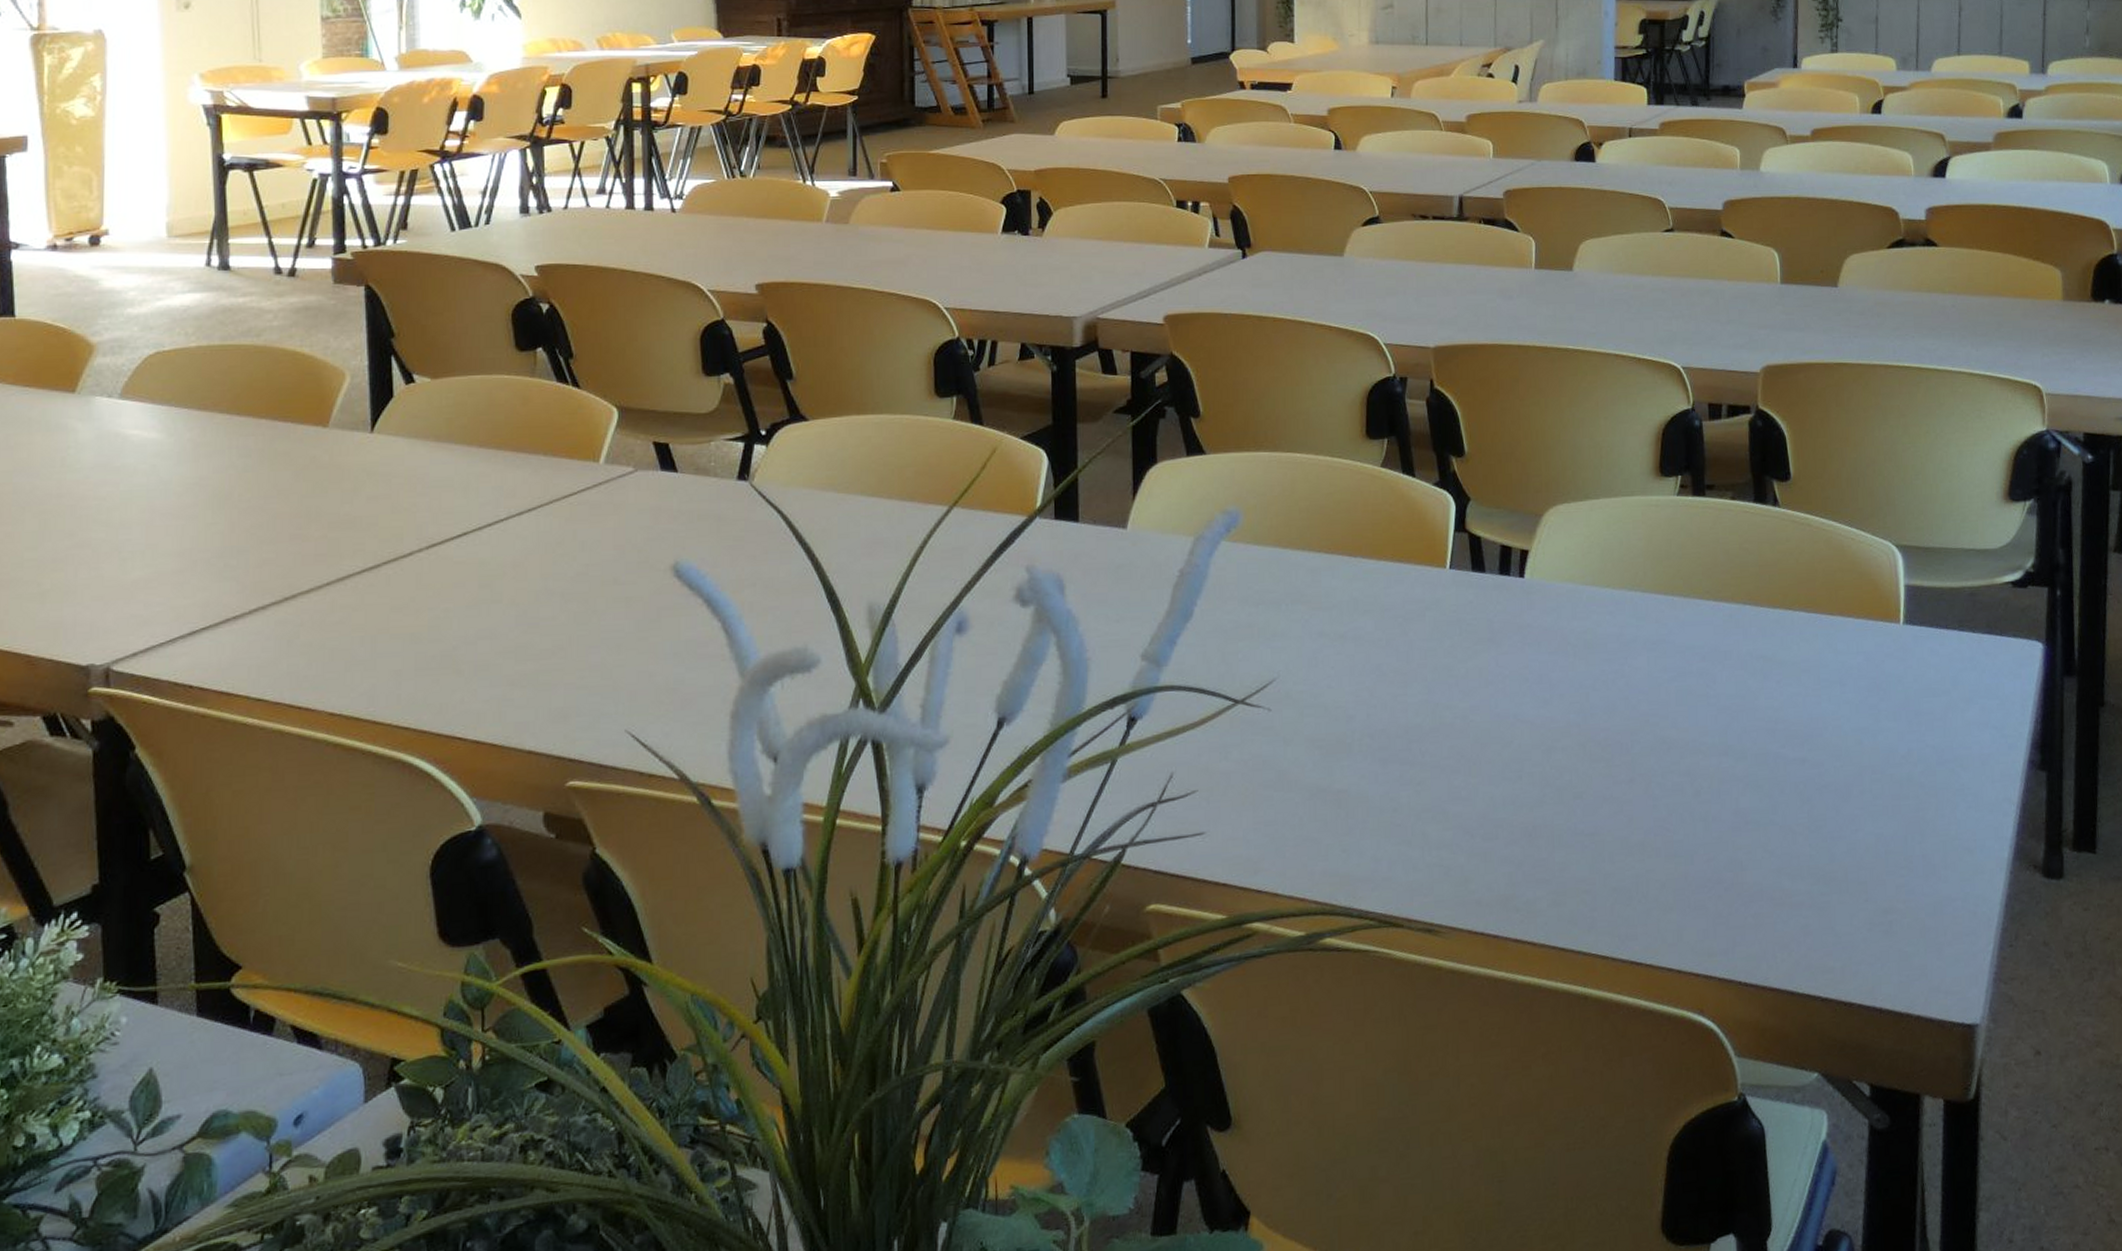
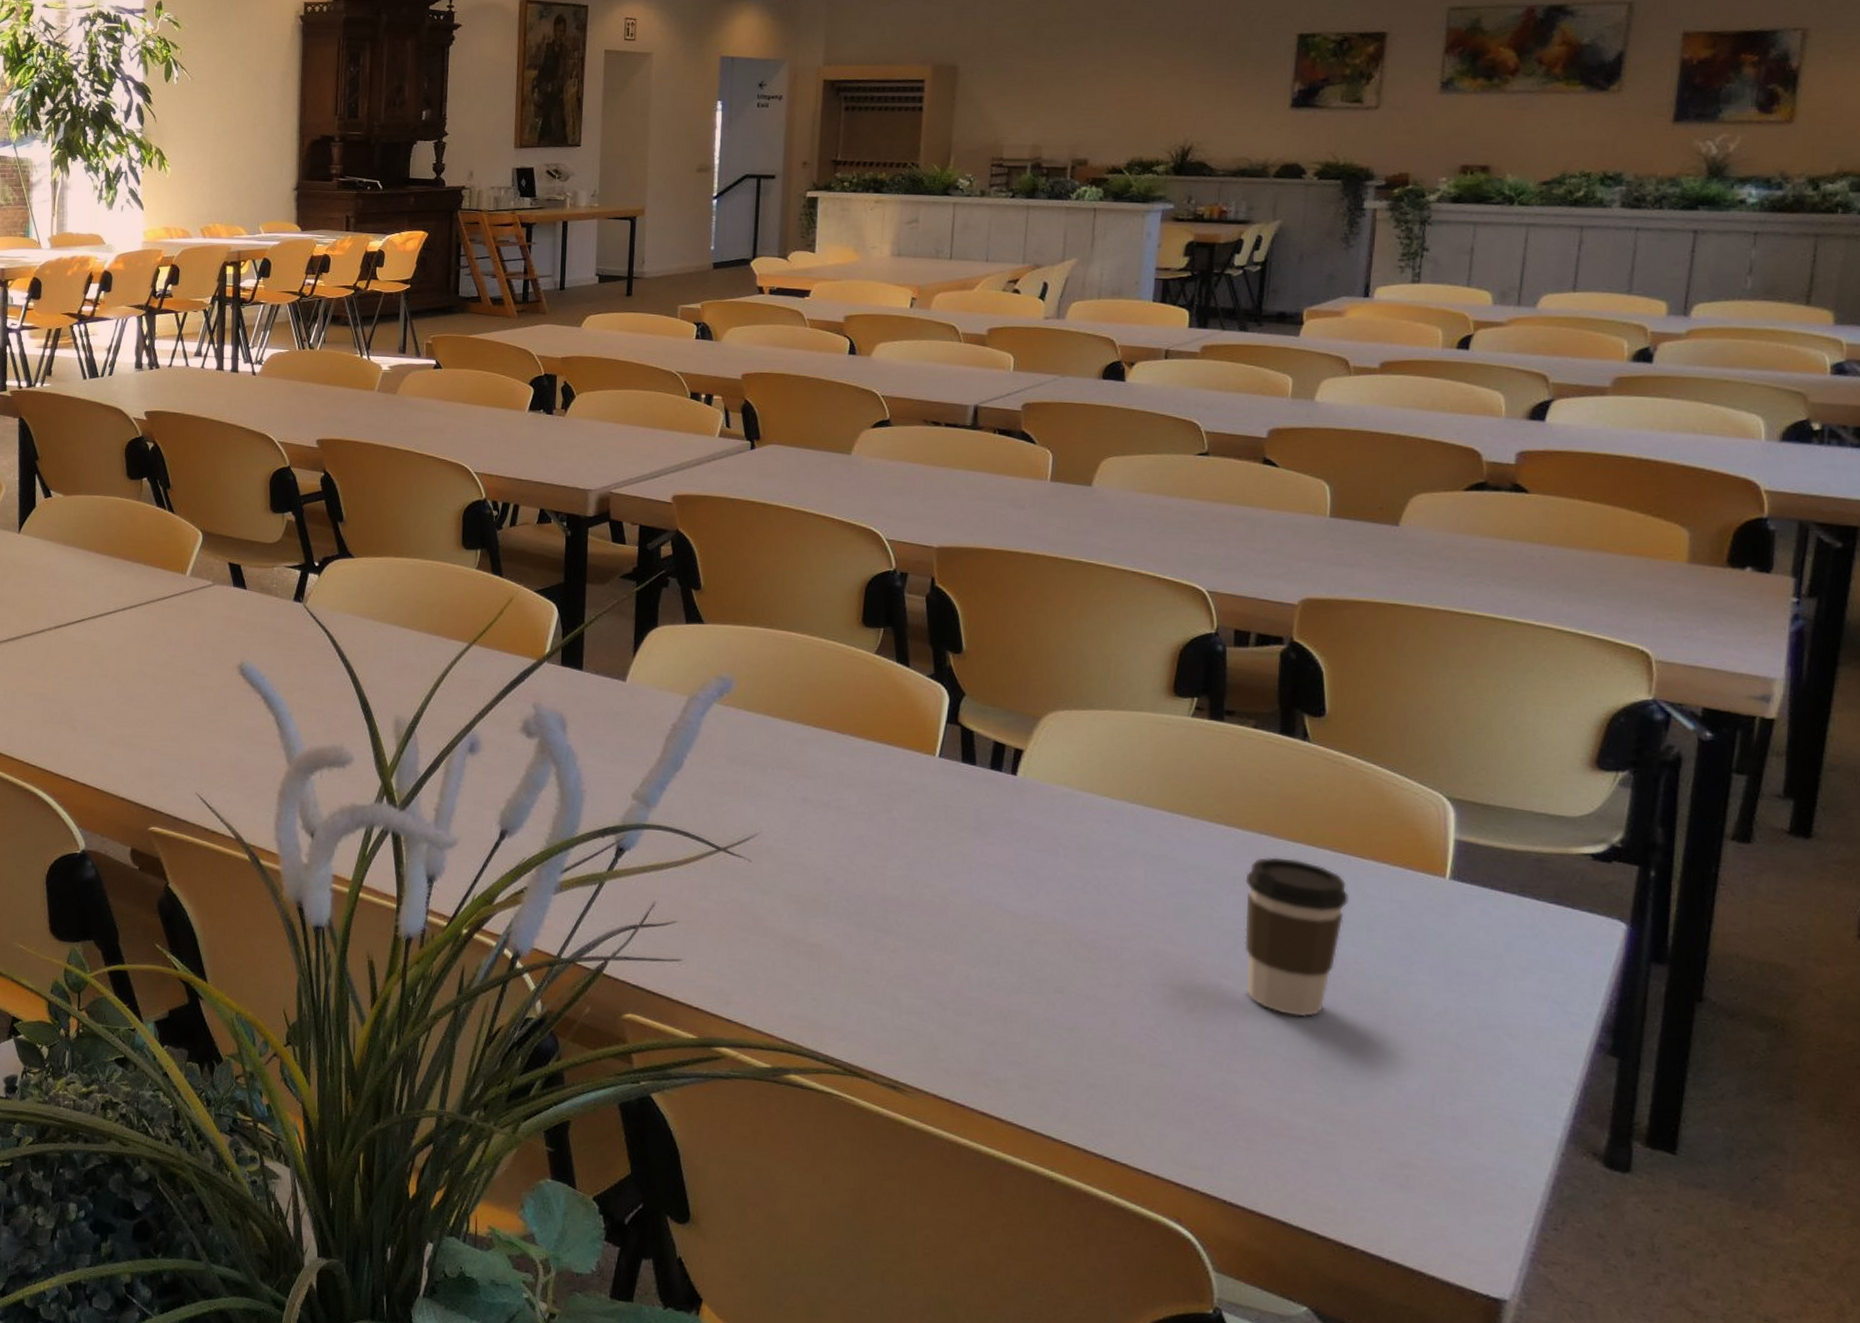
coffee cup: none [1735,625,1823,782] -> present [1244,857,1349,1017]

